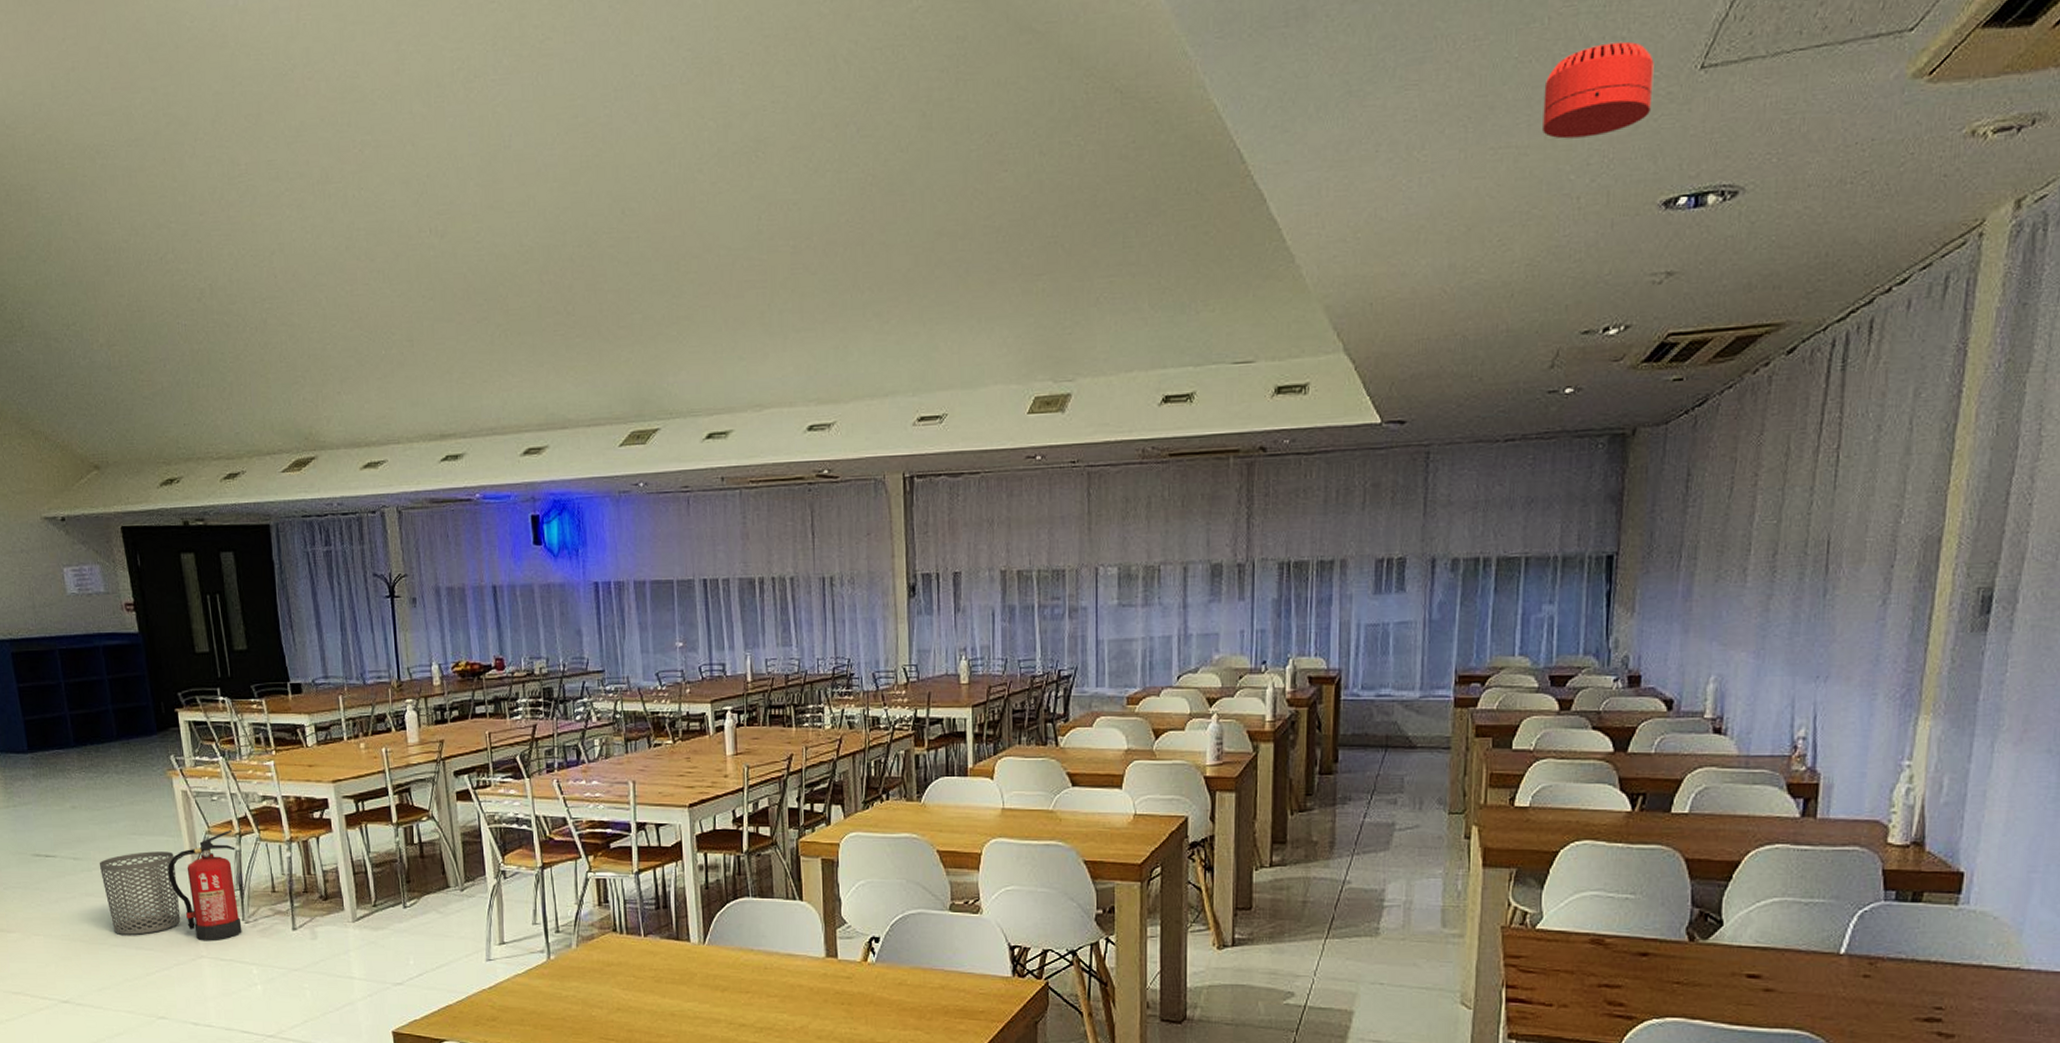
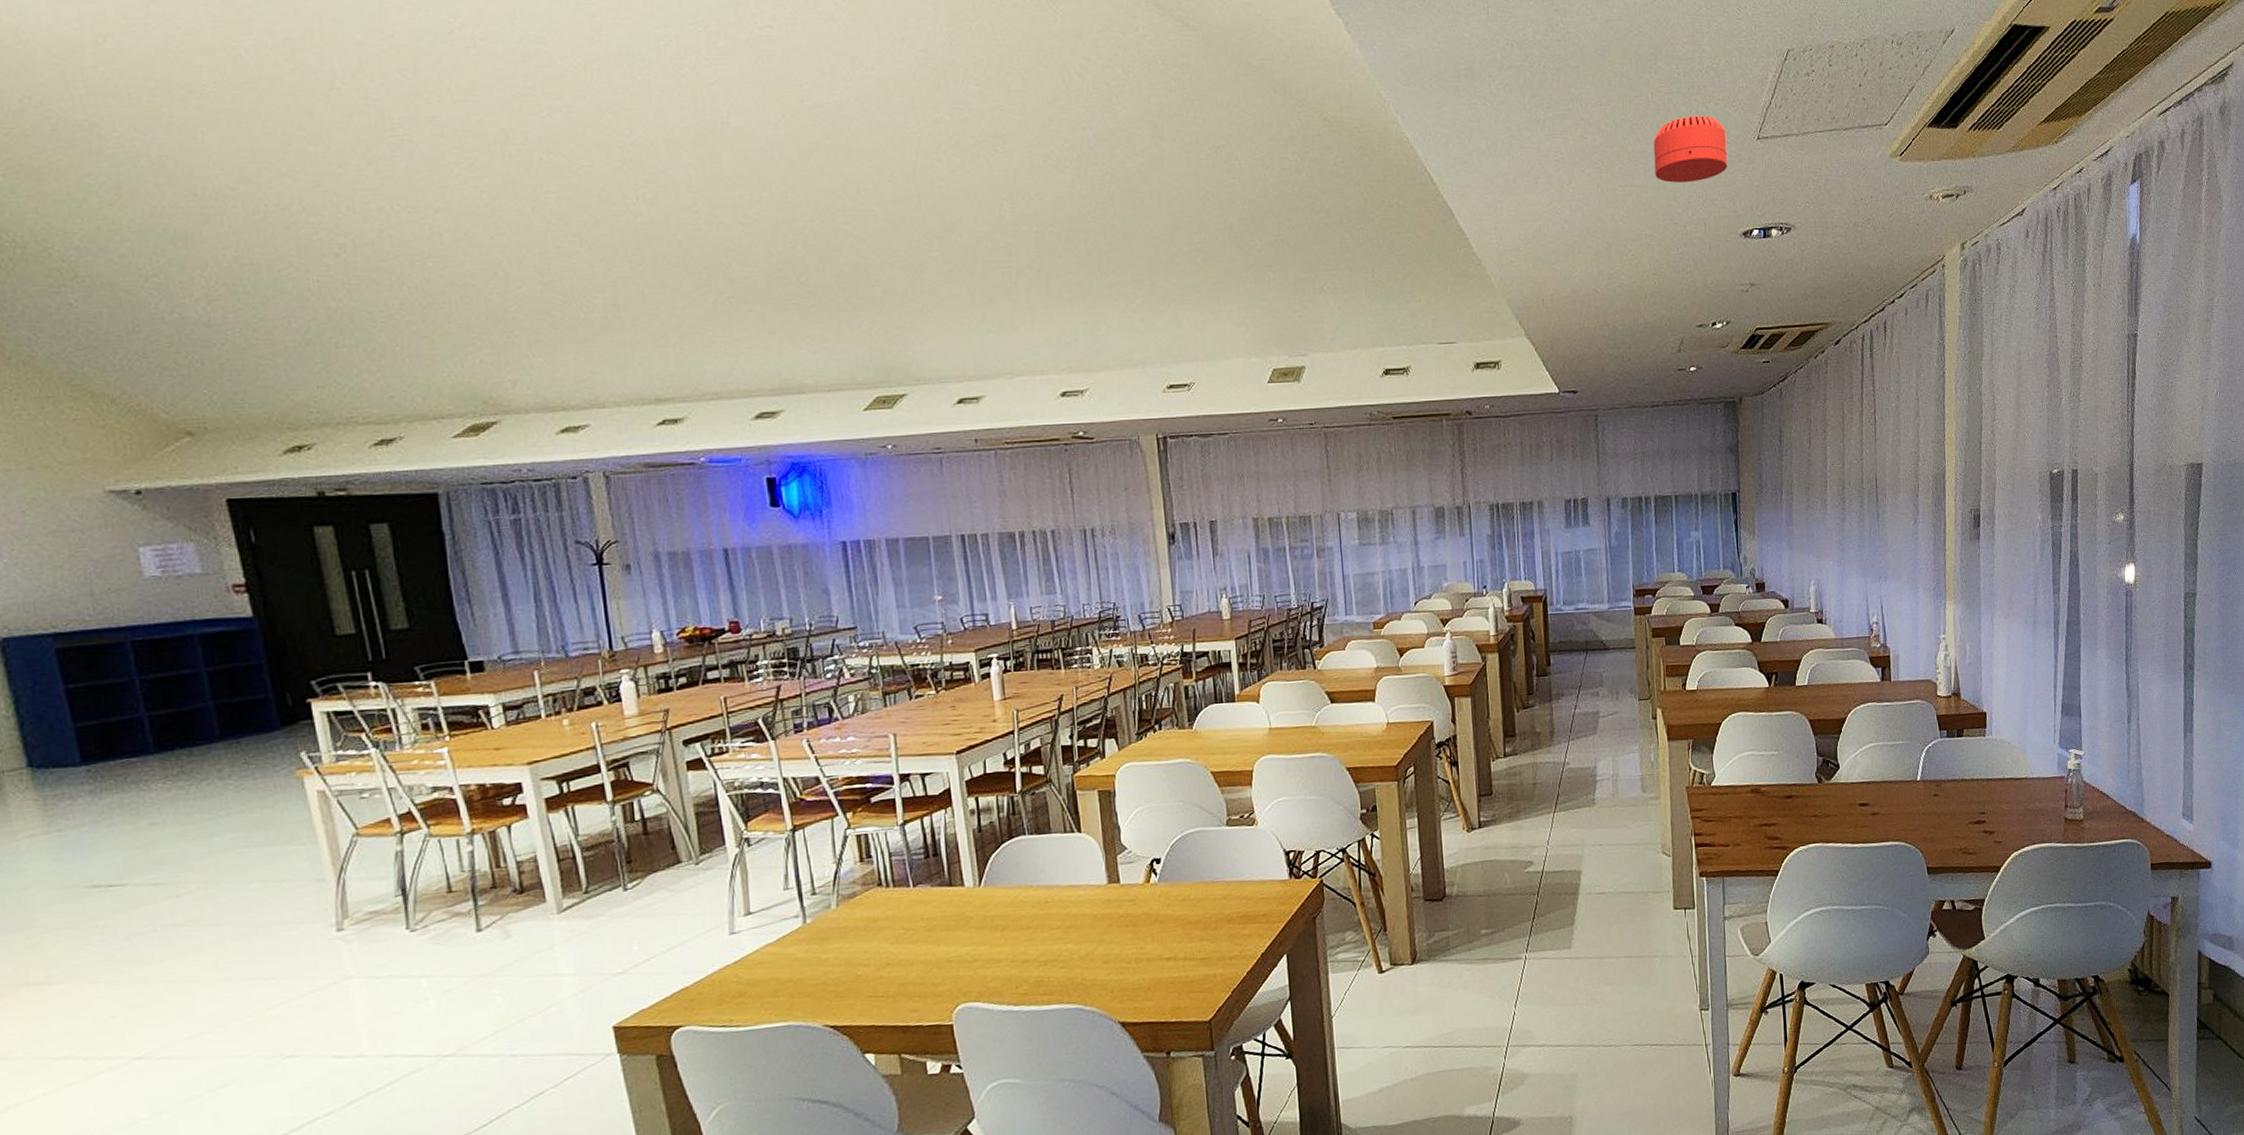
waste bin: present [99,851,181,935] -> none [193,862,317,967]
fire extinguisher: present [168,829,242,941] -> none [297,828,406,960]

